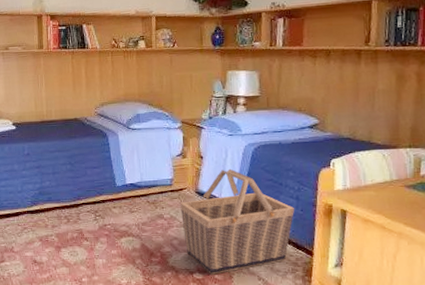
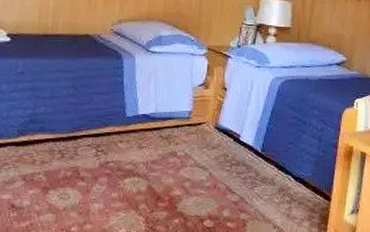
basket: present [180,168,294,275] -> none [196,103,316,222]

